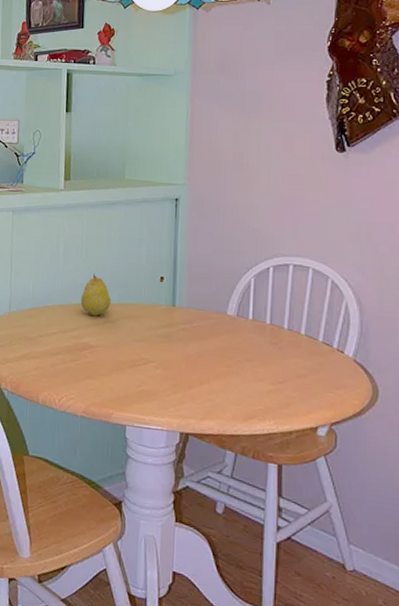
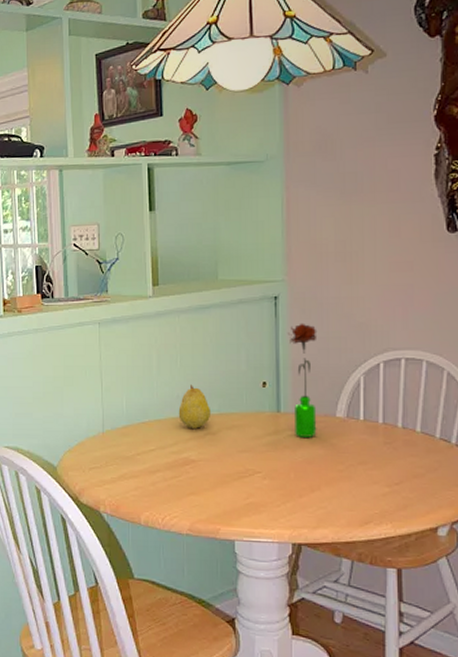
flower: none [186,224,213,332] -> present [288,323,317,437]

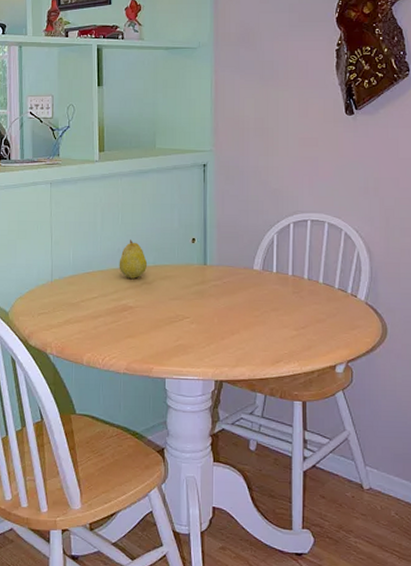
flower: present [288,323,317,437] -> none [214,187,239,287]

